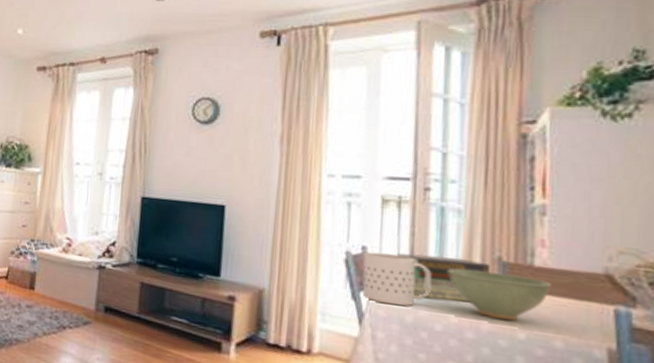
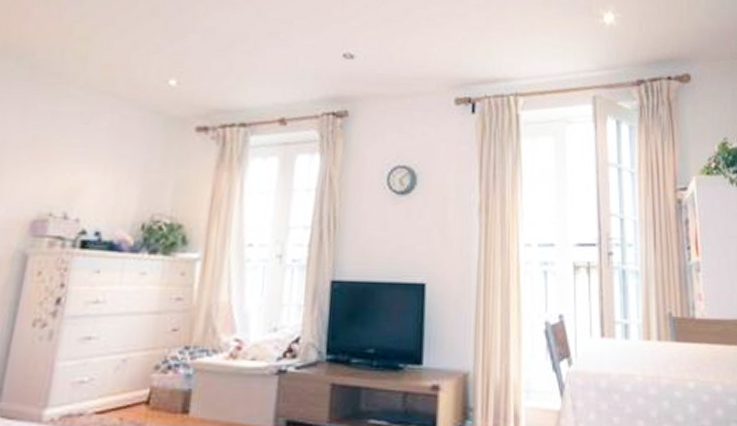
mug: present [362,251,432,307] -> none [560,320,619,372]
books: present [398,252,491,302] -> none [590,317,665,361]
bowl: present [448,268,552,321] -> none [632,328,709,373]

